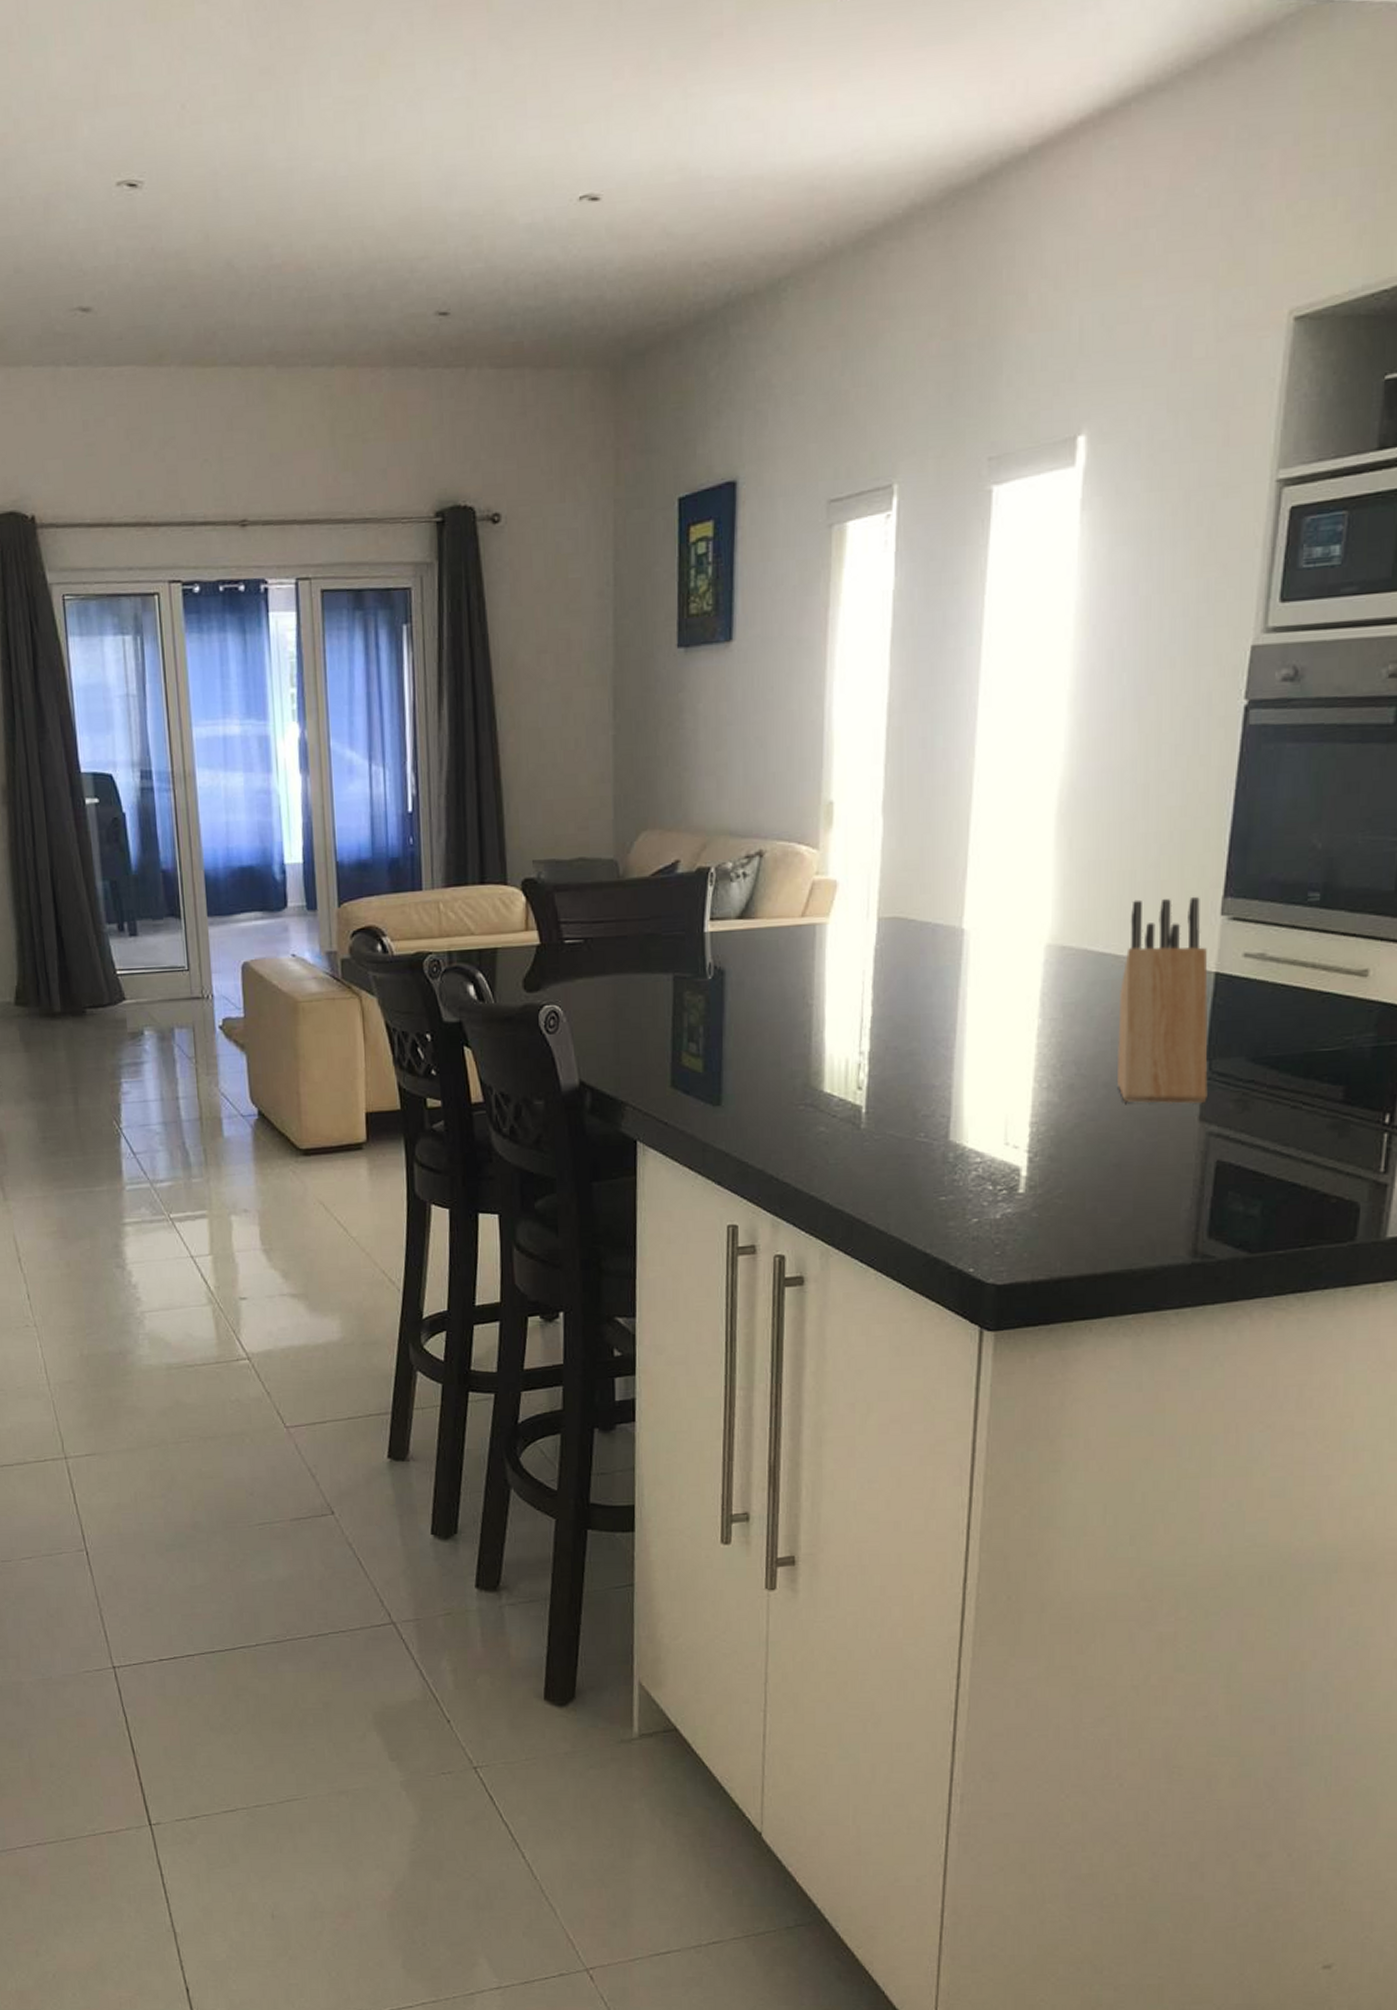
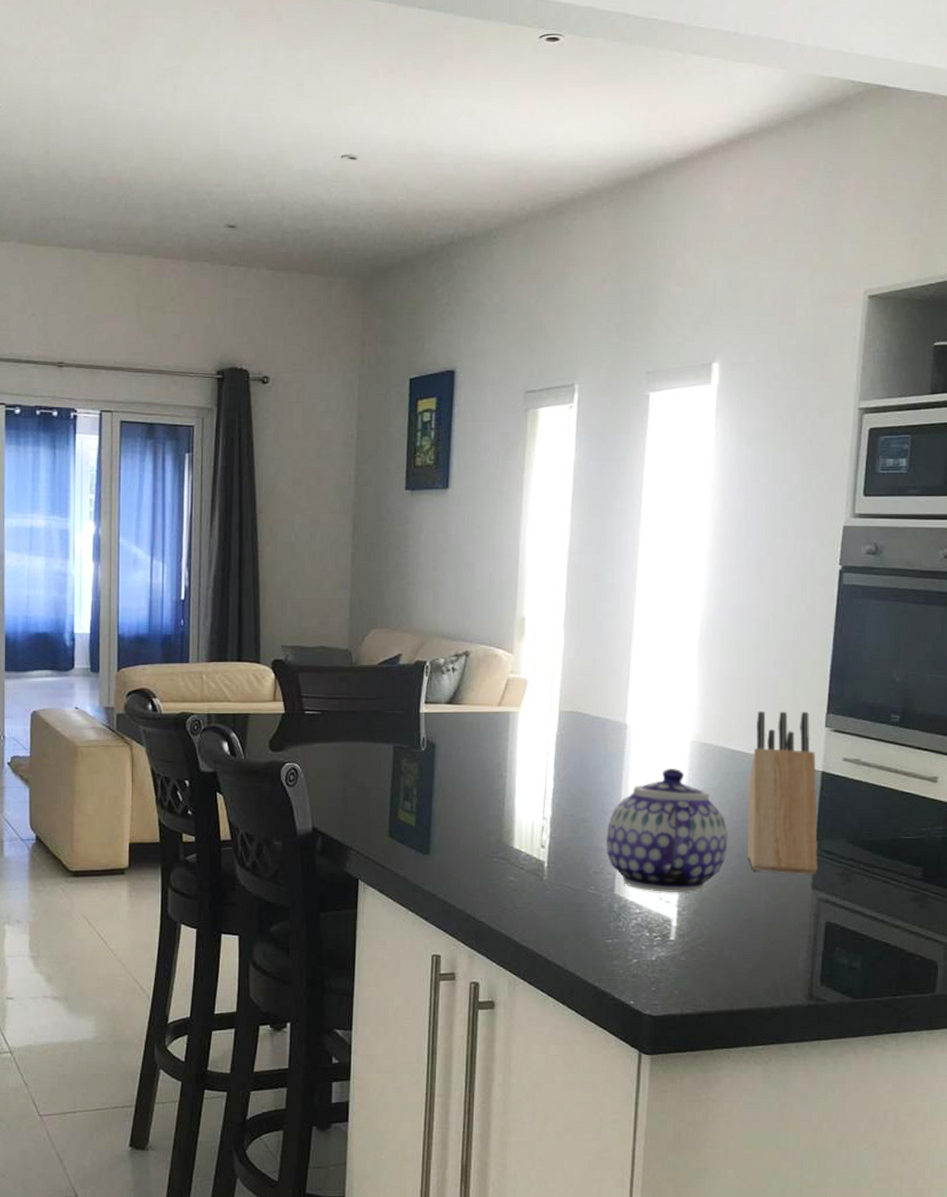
teapot: none [937,981,1093,1136] -> present [605,769,728,892]

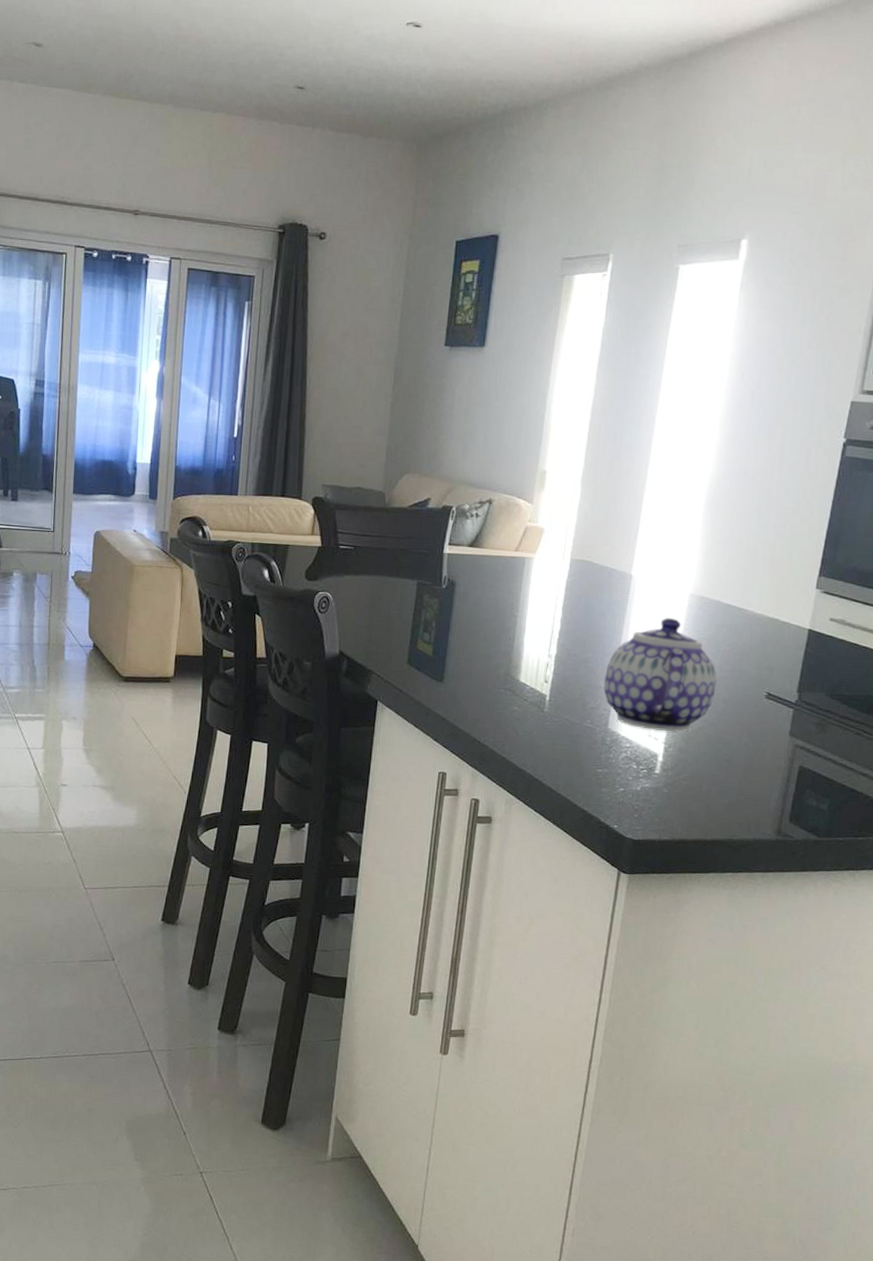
knife block: present [747,711,818,874] -> none [733,570,804,723]

